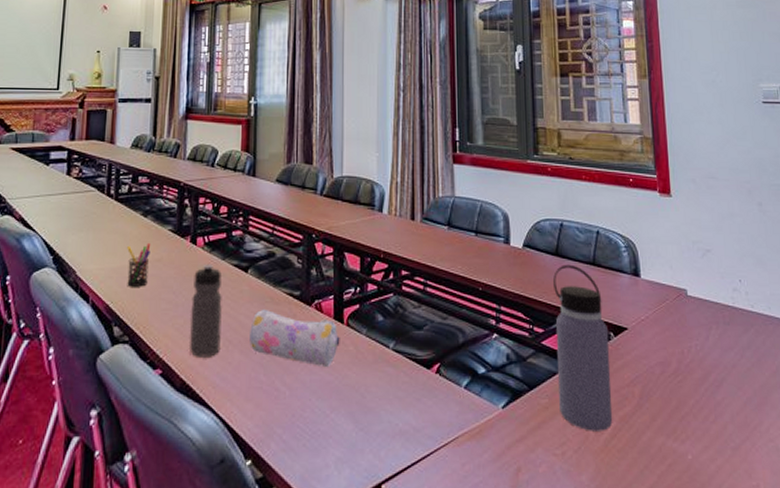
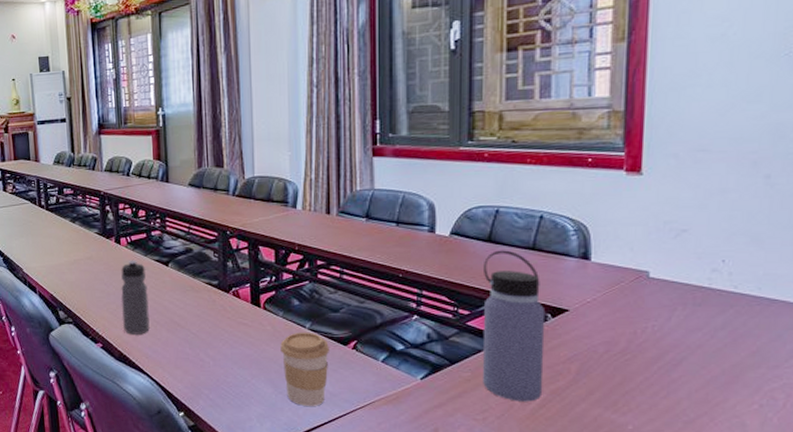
pen holder: present [126,242,151,287] -> none [61,244,82,280]
pencil case: present [250,309,340,368] -> none [174,296,258,344]
coffee cup: none [363,353,414,445] -> present [280,331,330,406]

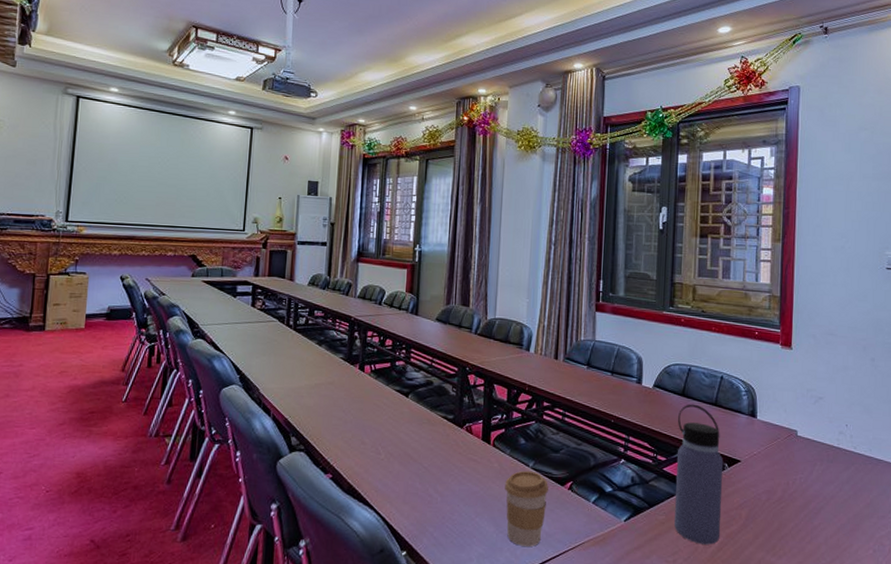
water bottle: present [121,259,150,335] -> none [356,388,385,466]

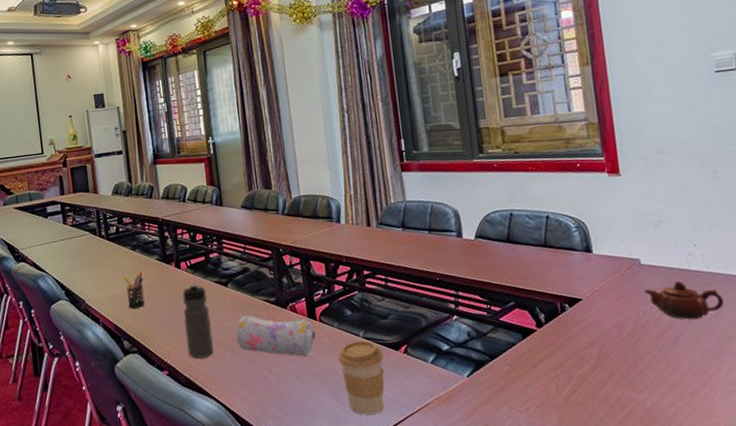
pen holder: none [303,368,324,405] -> present [122,271,145,309]
water bottle: none [356,388,385,466] -> present [182,283,214,359]
pencil case: none [408,428,487,480] -> present [236,314,316,358]
water bottle: present [673,404,724,545] -> none [506,248,572,390]
teapot: none [796,457,865,495] -> present [644,281,725,320]

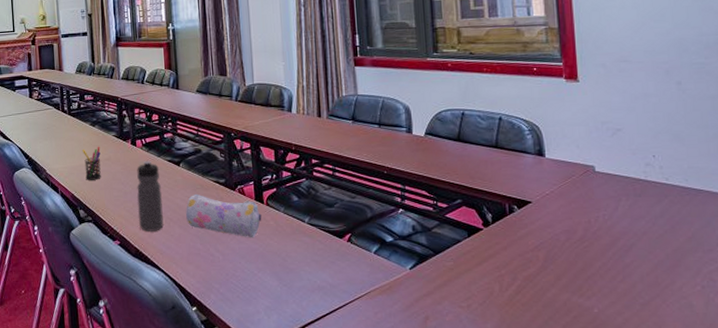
coffee cup: present [338,340,385,415] -> none [283,226,328,298]
teapot: present [644,281,725,320] -> none [597,191,683,230]

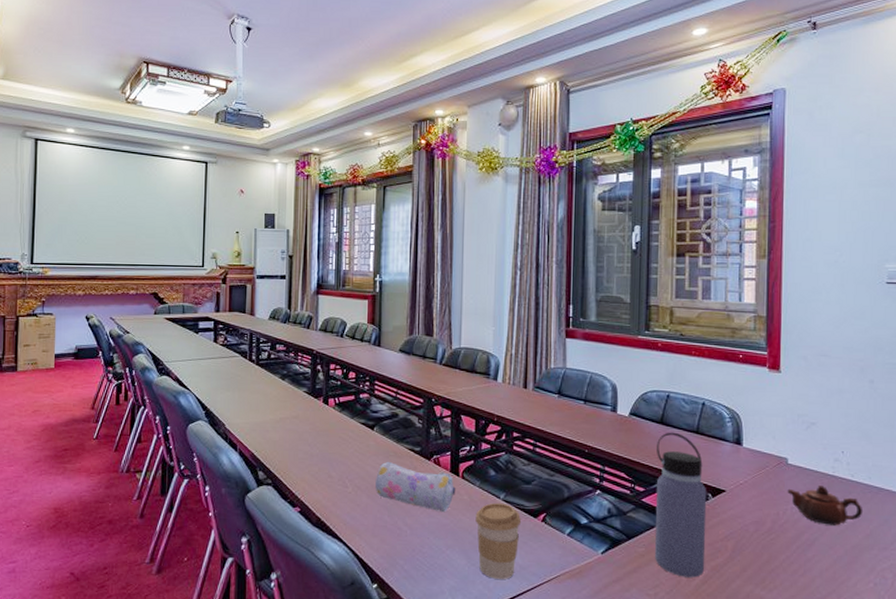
pen holder: present [81,146,101,180] -> none [267,402,288,439]
water bottle: present [137,160,164,231] -> none [324,421,351,500]
coffee cup: none [283,226,328,298] -> present [475,502,522,579]
water bottle: none [455,148,517,288] -> present [654,432,707,578]
teapot: none [597,191,683,230] -> present [787,486,864,526]

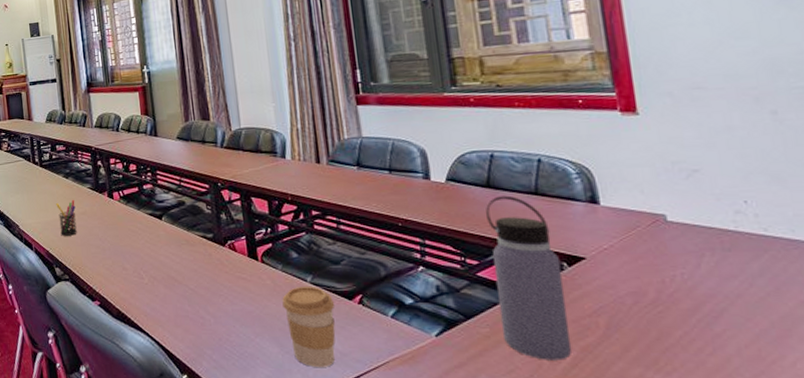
pen holder: none [267,402,288,439] -> present [55,199,77,236]
pencil case: present [375,461,456,513] -> none [170,250,257,299]
teapot: present [787,486,864,526] -> none [672,244,790,292]

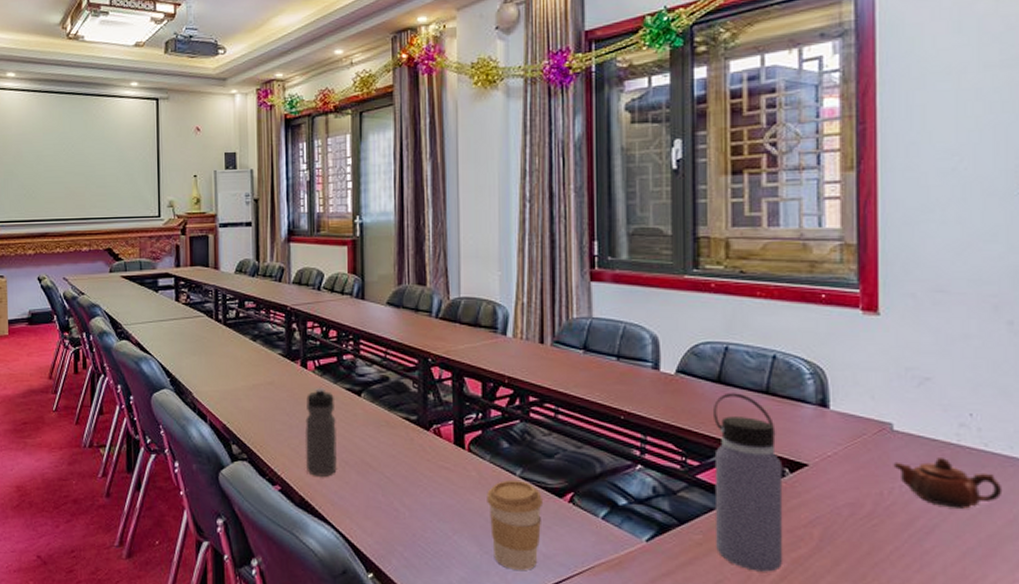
pen holder: present [55,199,77,236] -> none [238,366,262,409]
water bottle: none [115,214,147,291] -> present [305,387,337,477]
teapot: none [672,244,790,292] -> present [893,458,1003,509]

